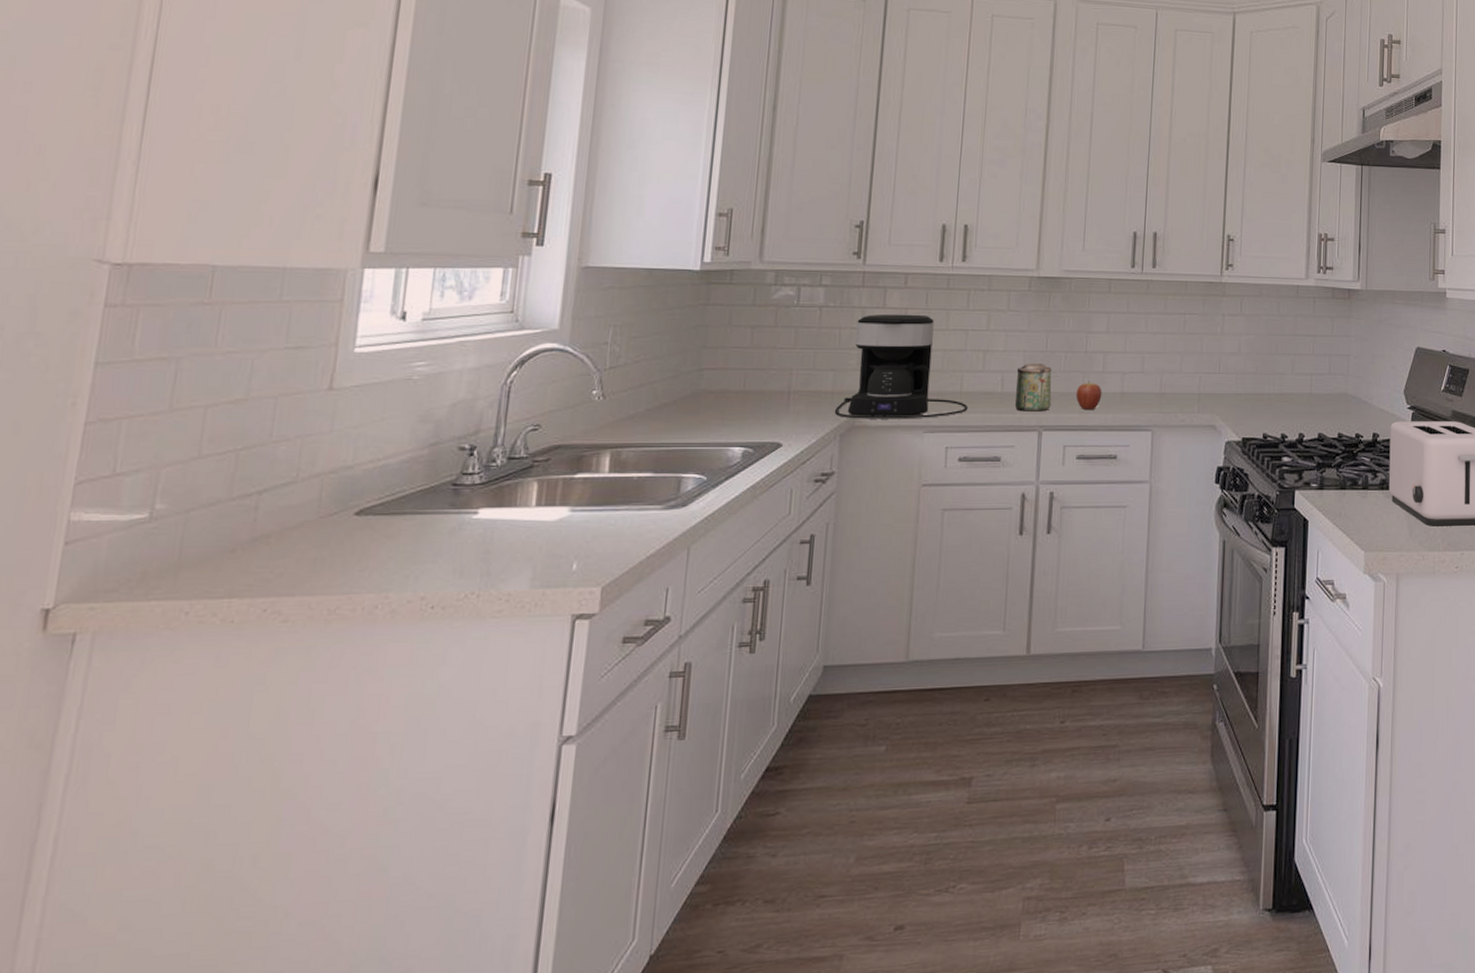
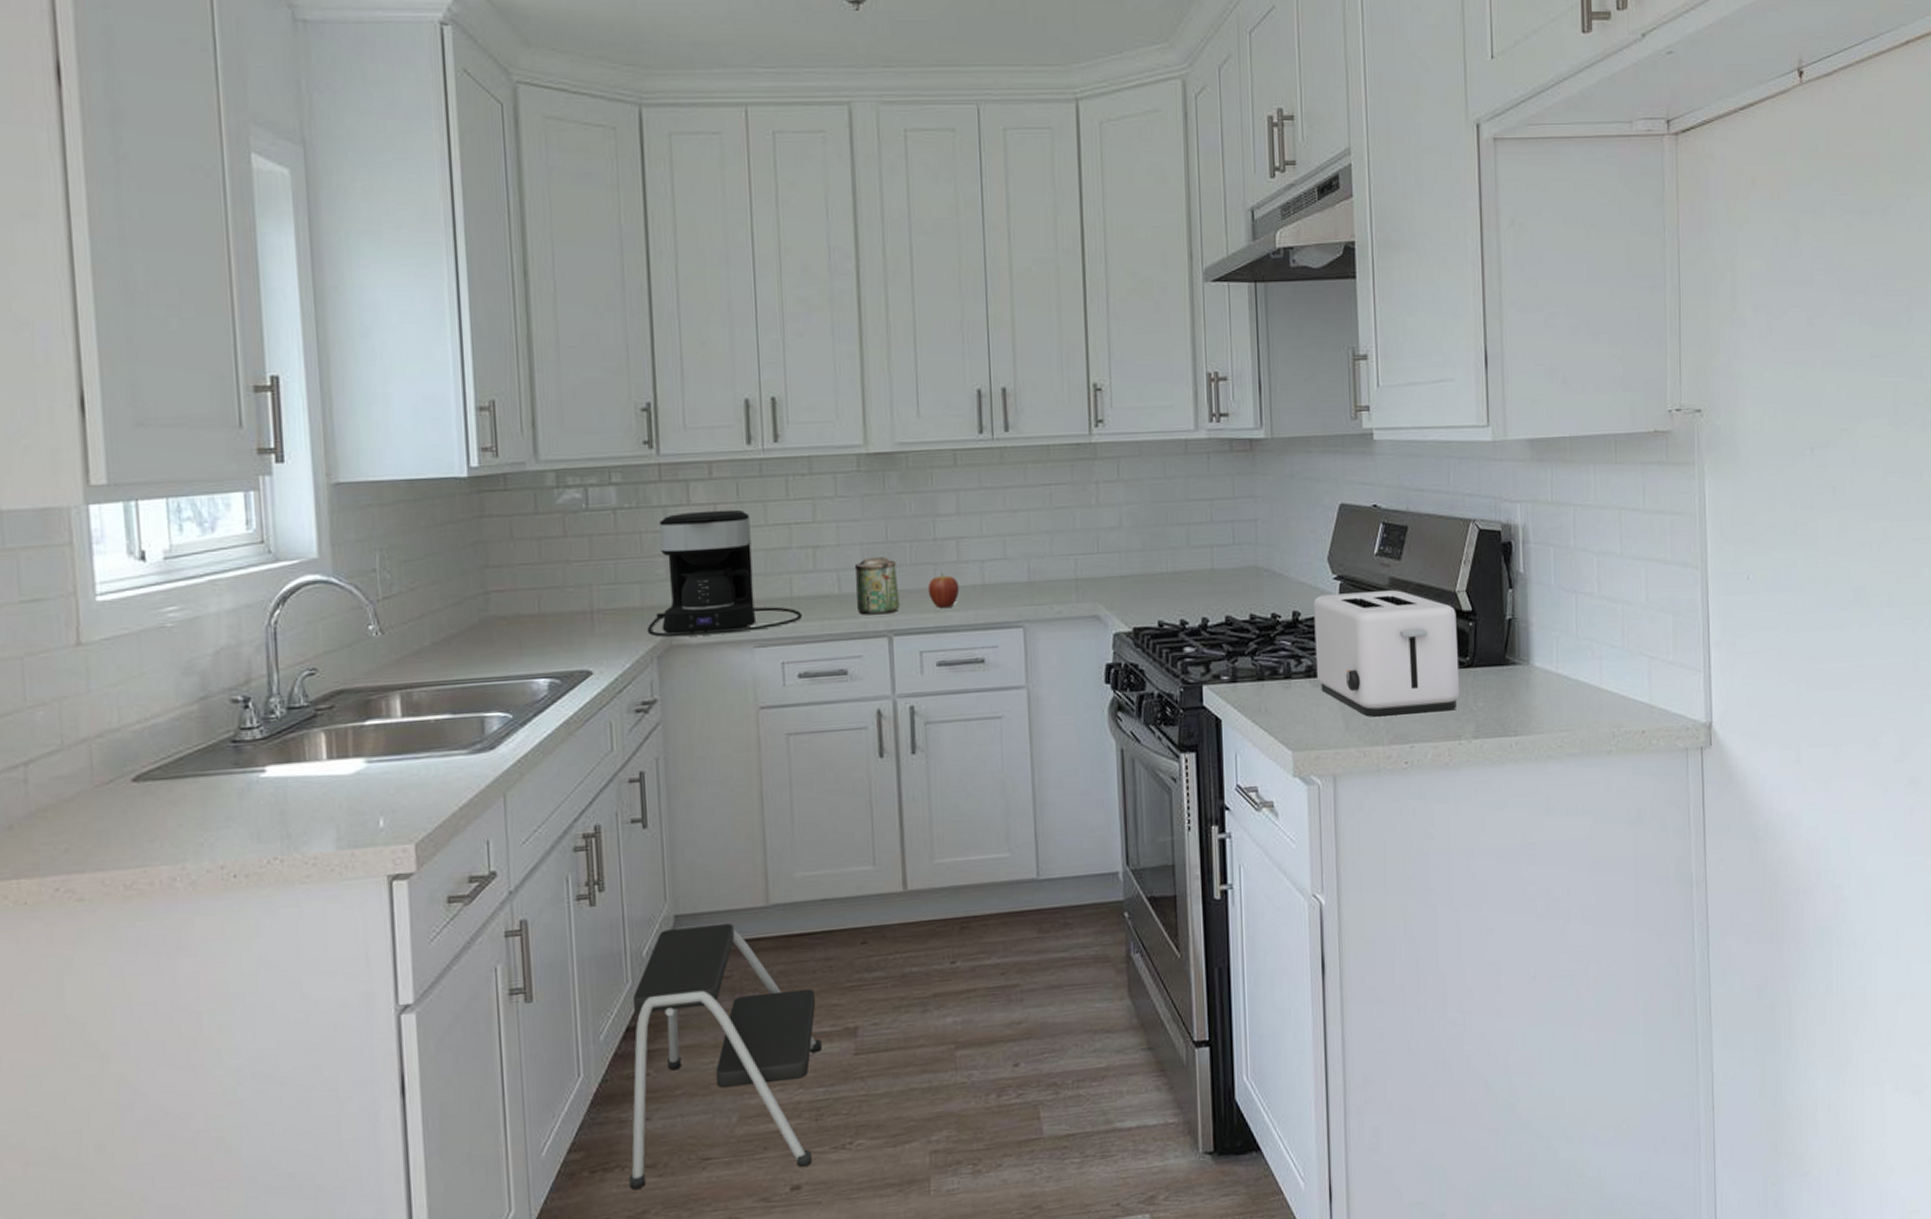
step stool: none [748,675,939,924] -> present [629,923,822,1190]

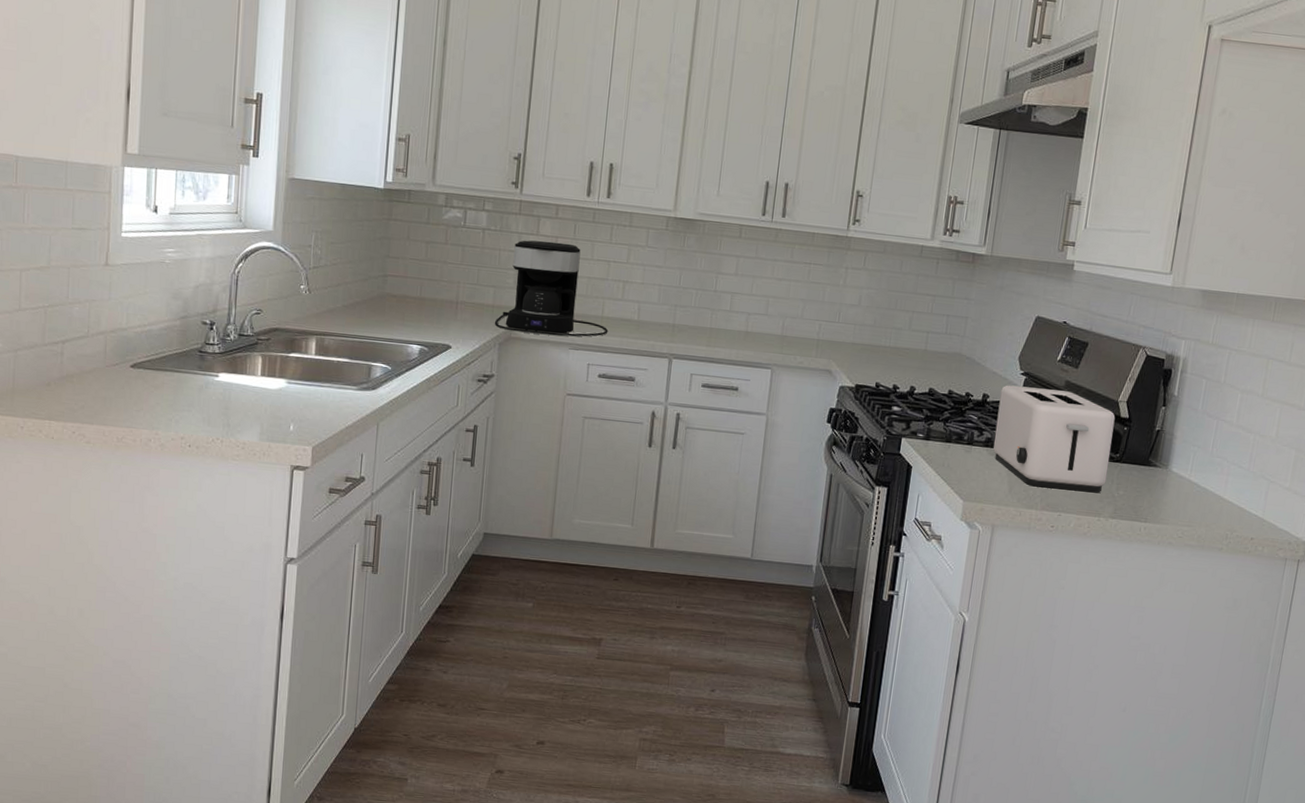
step stool: present [629,923,822,1190] -> none [426,542,576,730]
canister: present [854,557,900,615] -> none [649,296,684,341]
fruit: present [927,573,960,608] -> none [704,317,728,344]

